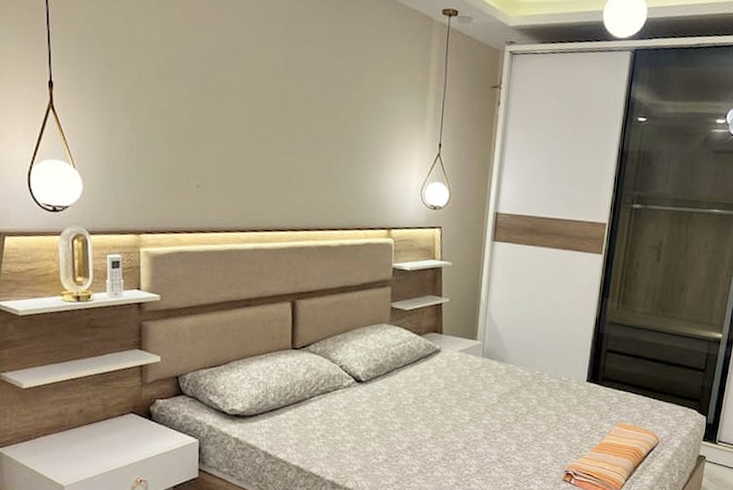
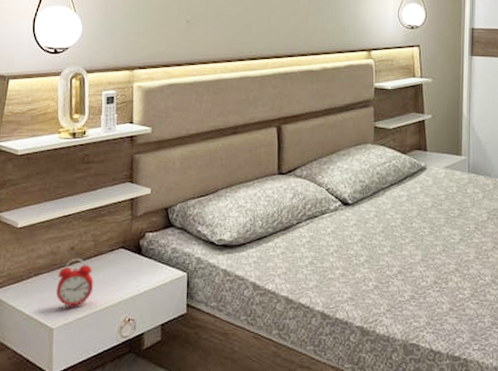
alarm clock: none [65,420,104,469] -> present [56,258,94,310]

